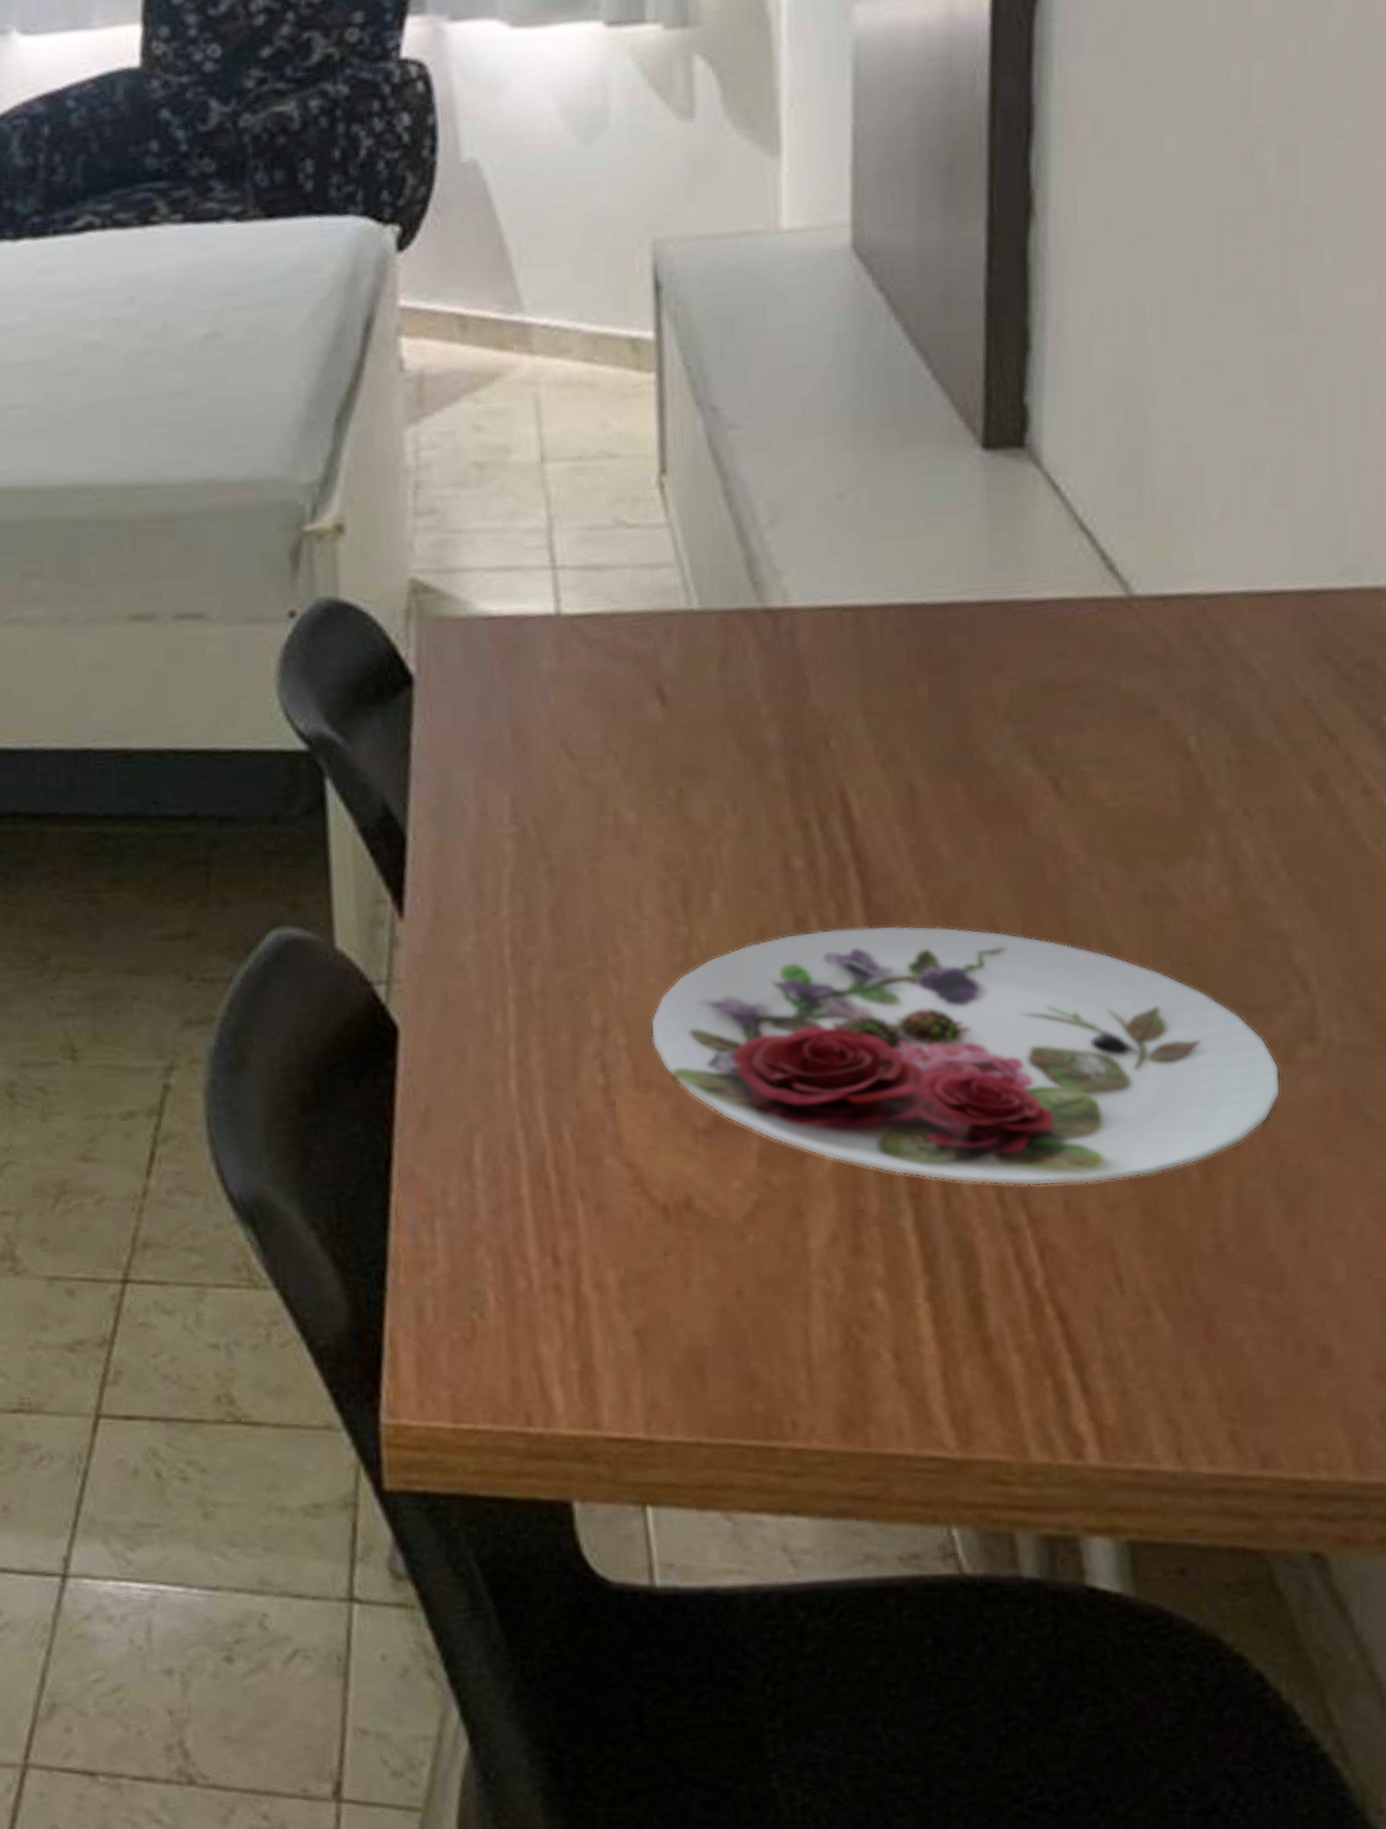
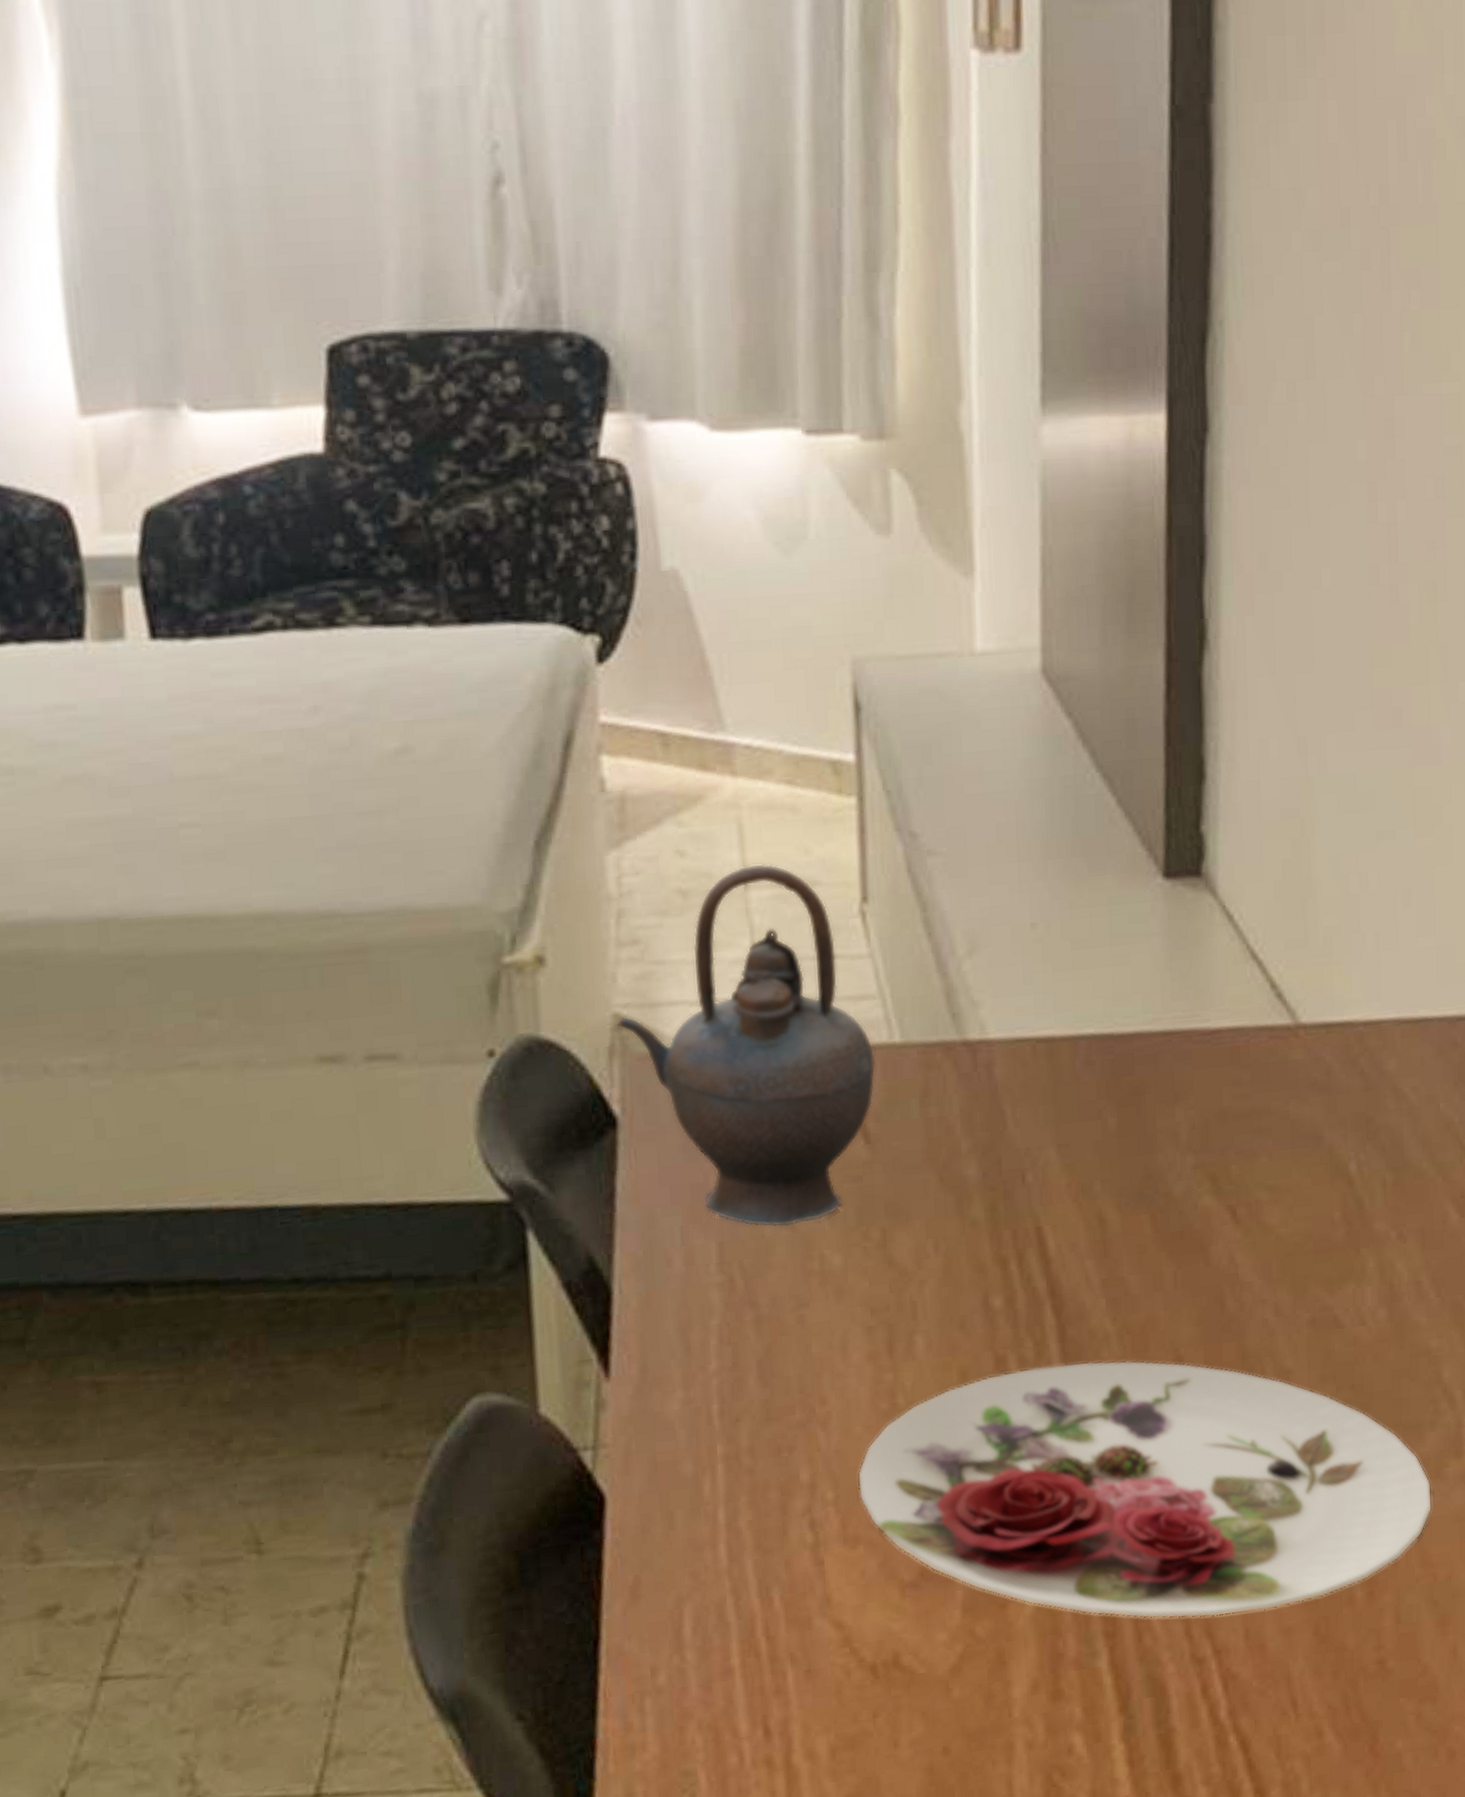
teapot: none [414,437,673,784] -> present [617,863,876,1228]

